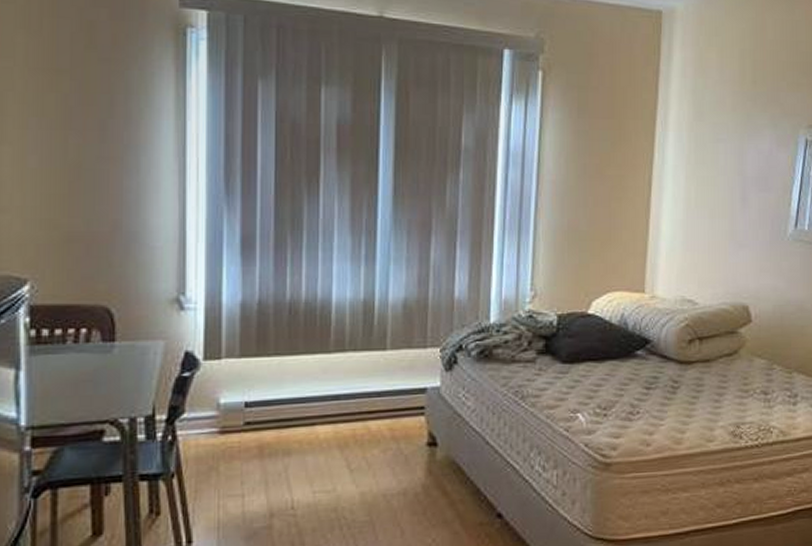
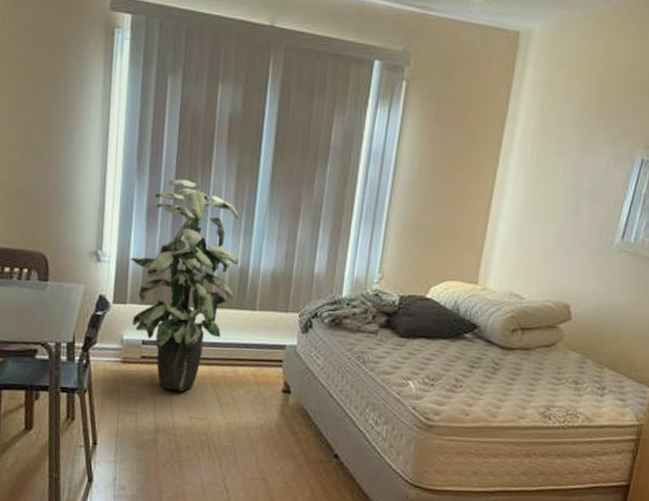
indoor plant: none [222,201,362,461] -> present [130,179,240,391]

